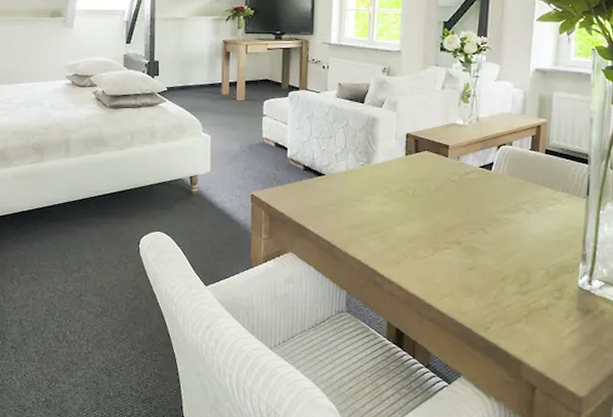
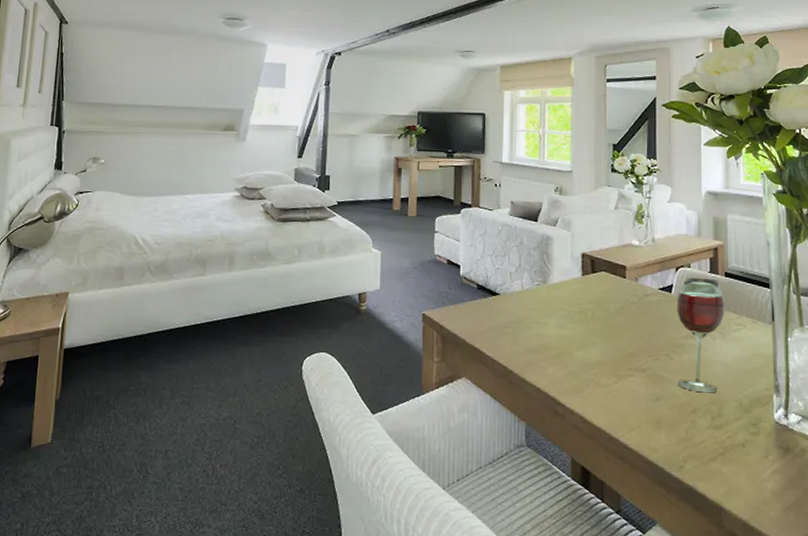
wineglass: none [490,155,543,263] -> present [677,277,725,393]

